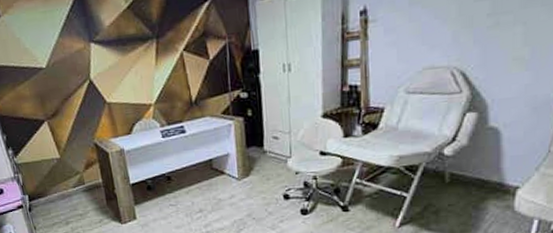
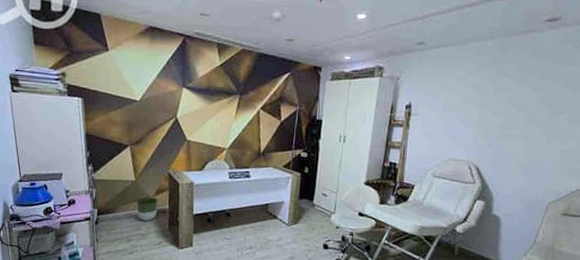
planter: none [67,172,91,200] -> present [136,197,157,221]

